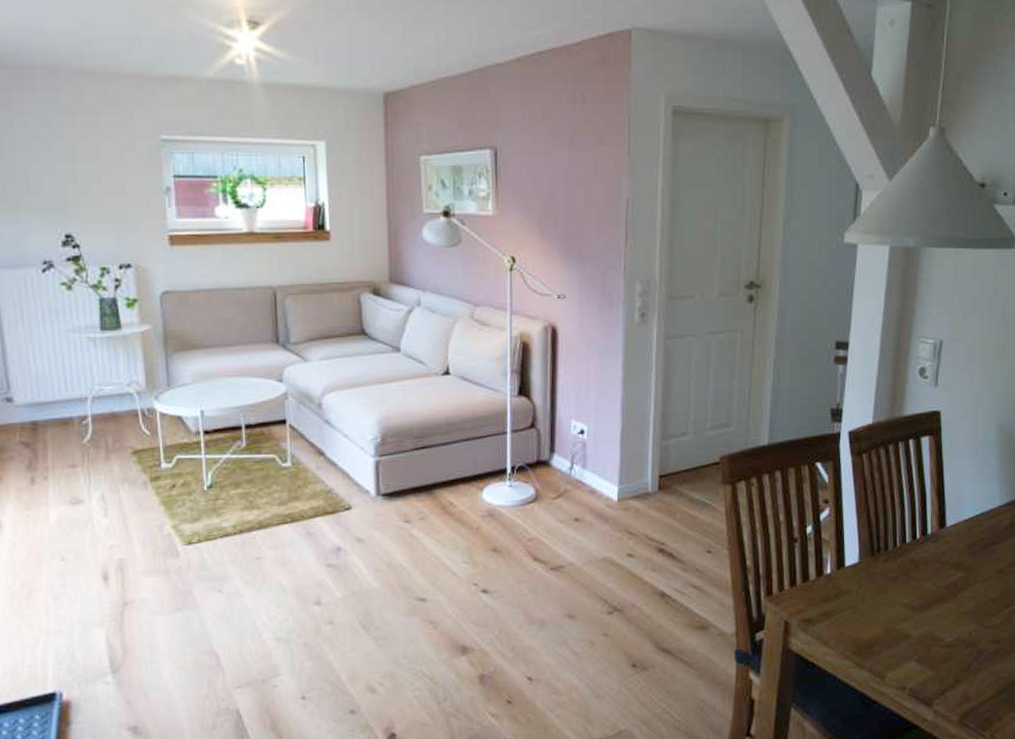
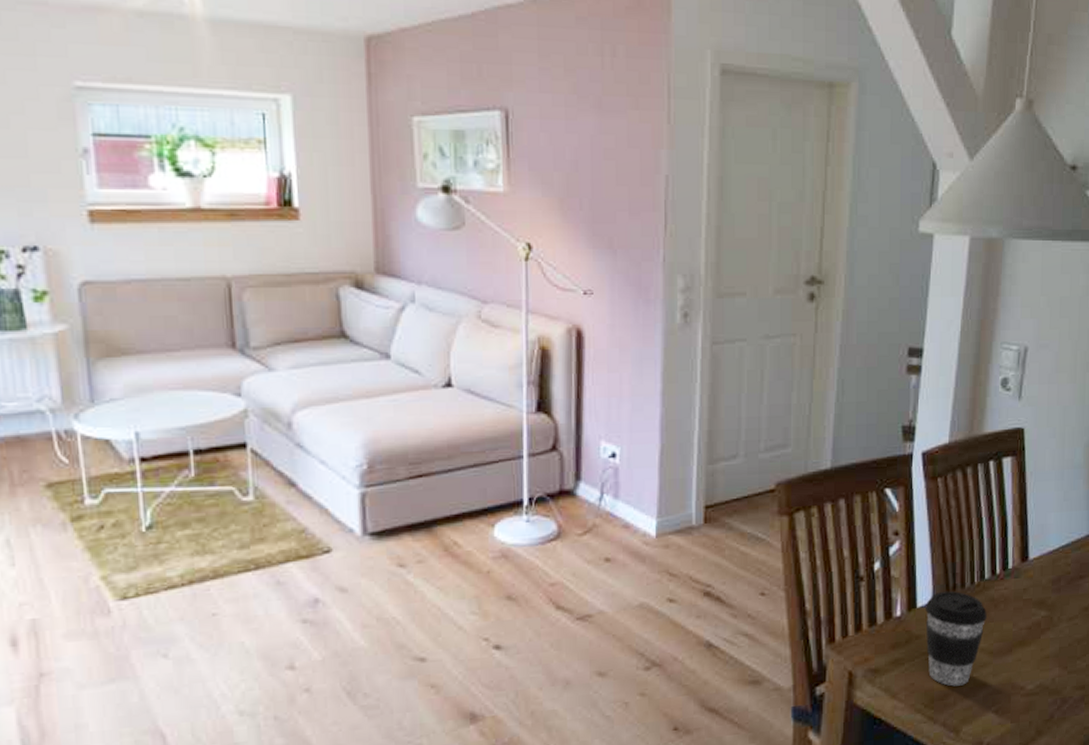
coffee cup: none [853,552,908,637] -> present [925,591,987,687]

